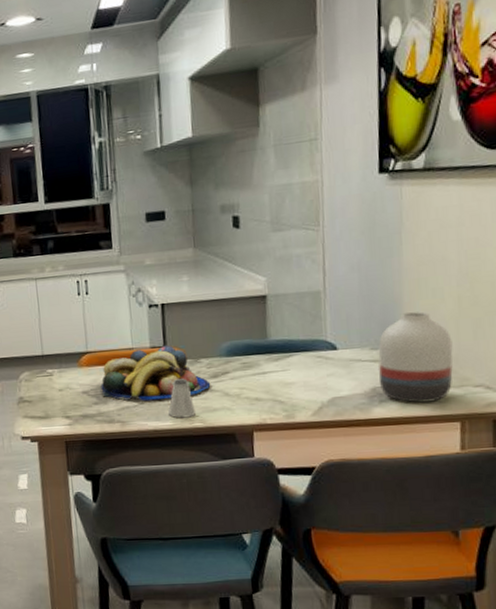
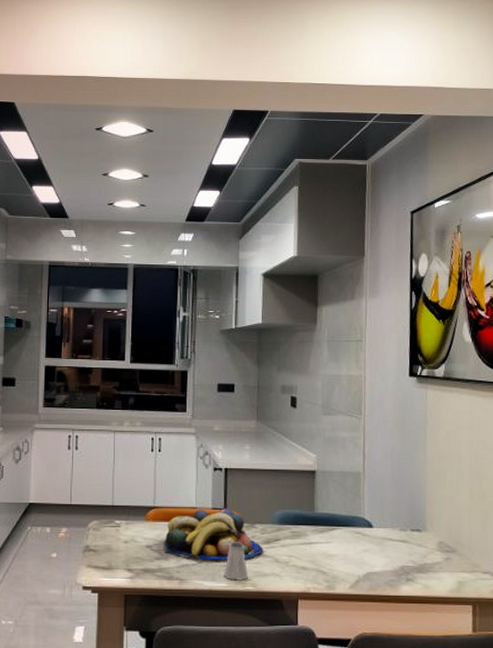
vase: present [378,311,453,403] -> none [406,500,466,584]

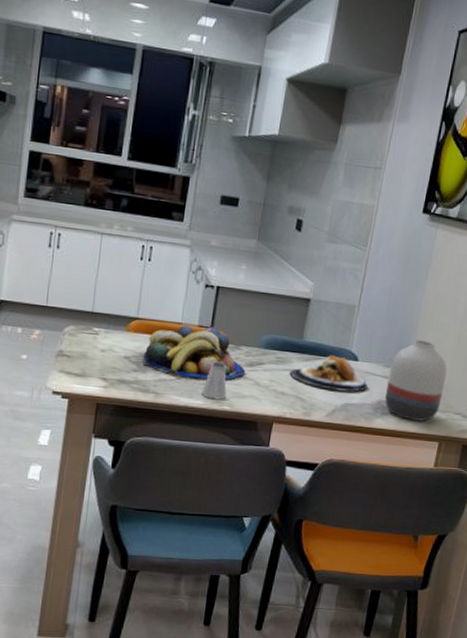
plate: none [307,524,387,560] -> present [290,355,368,392]
vase: none [406,500,466,584] -> present [385,340,447,421]

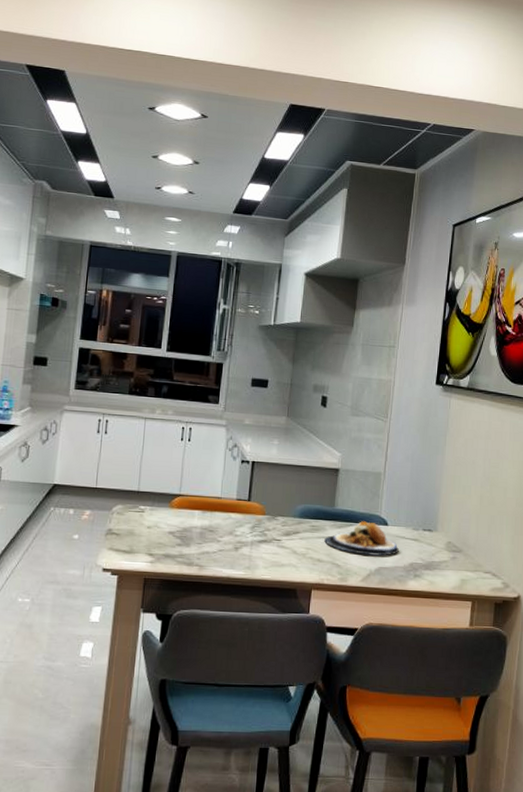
fruit bowl: present [142,325,246,379] -> none [186,500,283,550]
saltshaker: present [202,361,227,400] -> none [243,532,266,570]
vase: present [385,340,447,421] -> none [416,503,473,581]

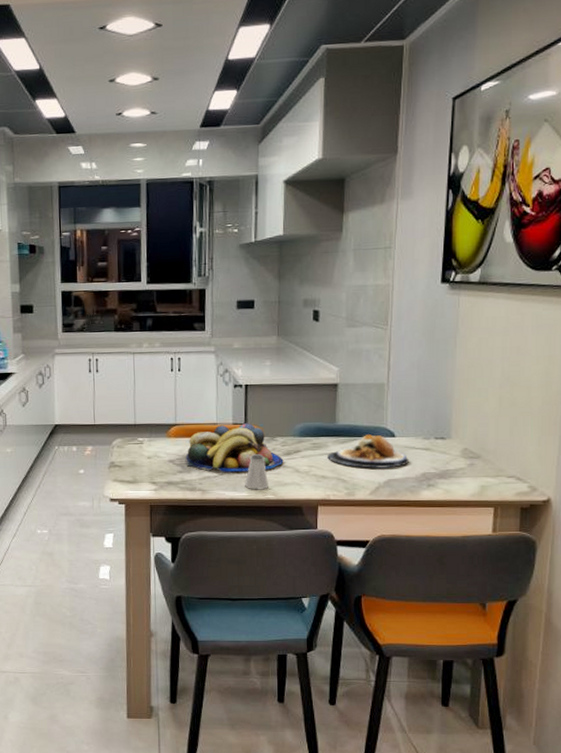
fruit bowl: none [186,500,283,550] -> present [186,423,284,473]
saltshaker: none [243,532,266,570] -> present [245,454,268,490]

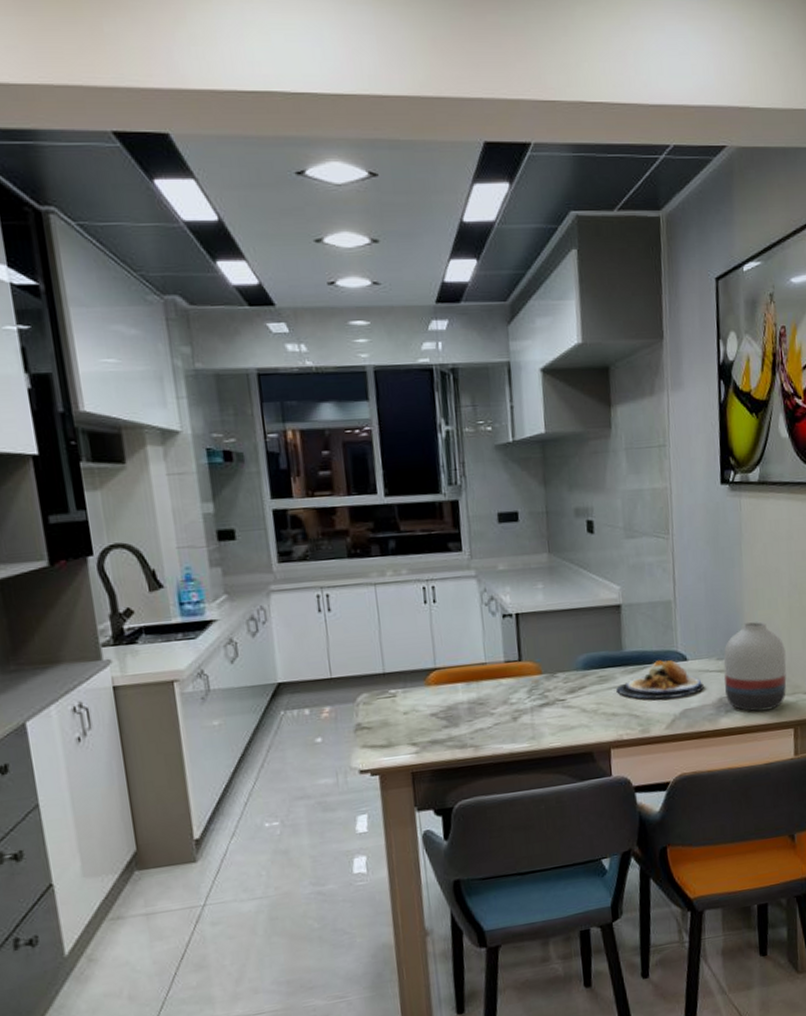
fruit bowl: present [186,423,284,473] -> none [451,659,568,723]
saltshaker: present [245,454,268,490] -> none [525,695,553,739]
vase: none [428,408,492,489] -> present [723,621,787,712]

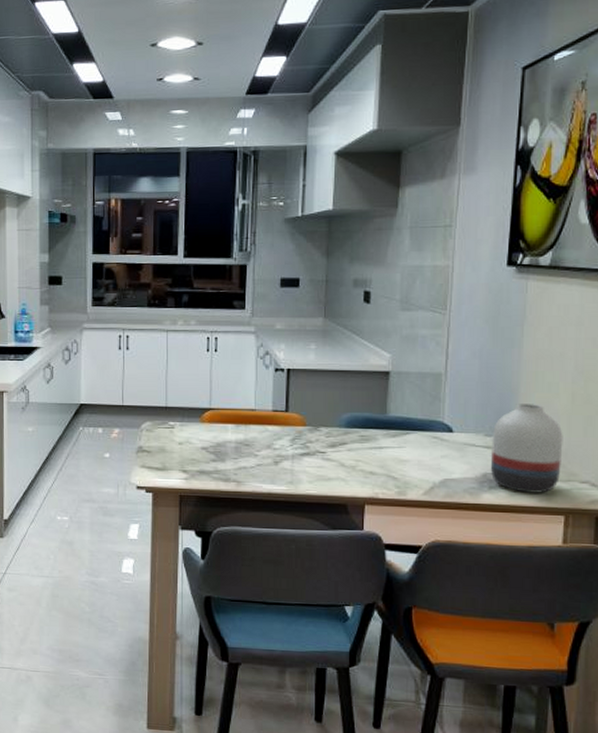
plate: present [616,660,704,700] -> none [377,428,468,467]

